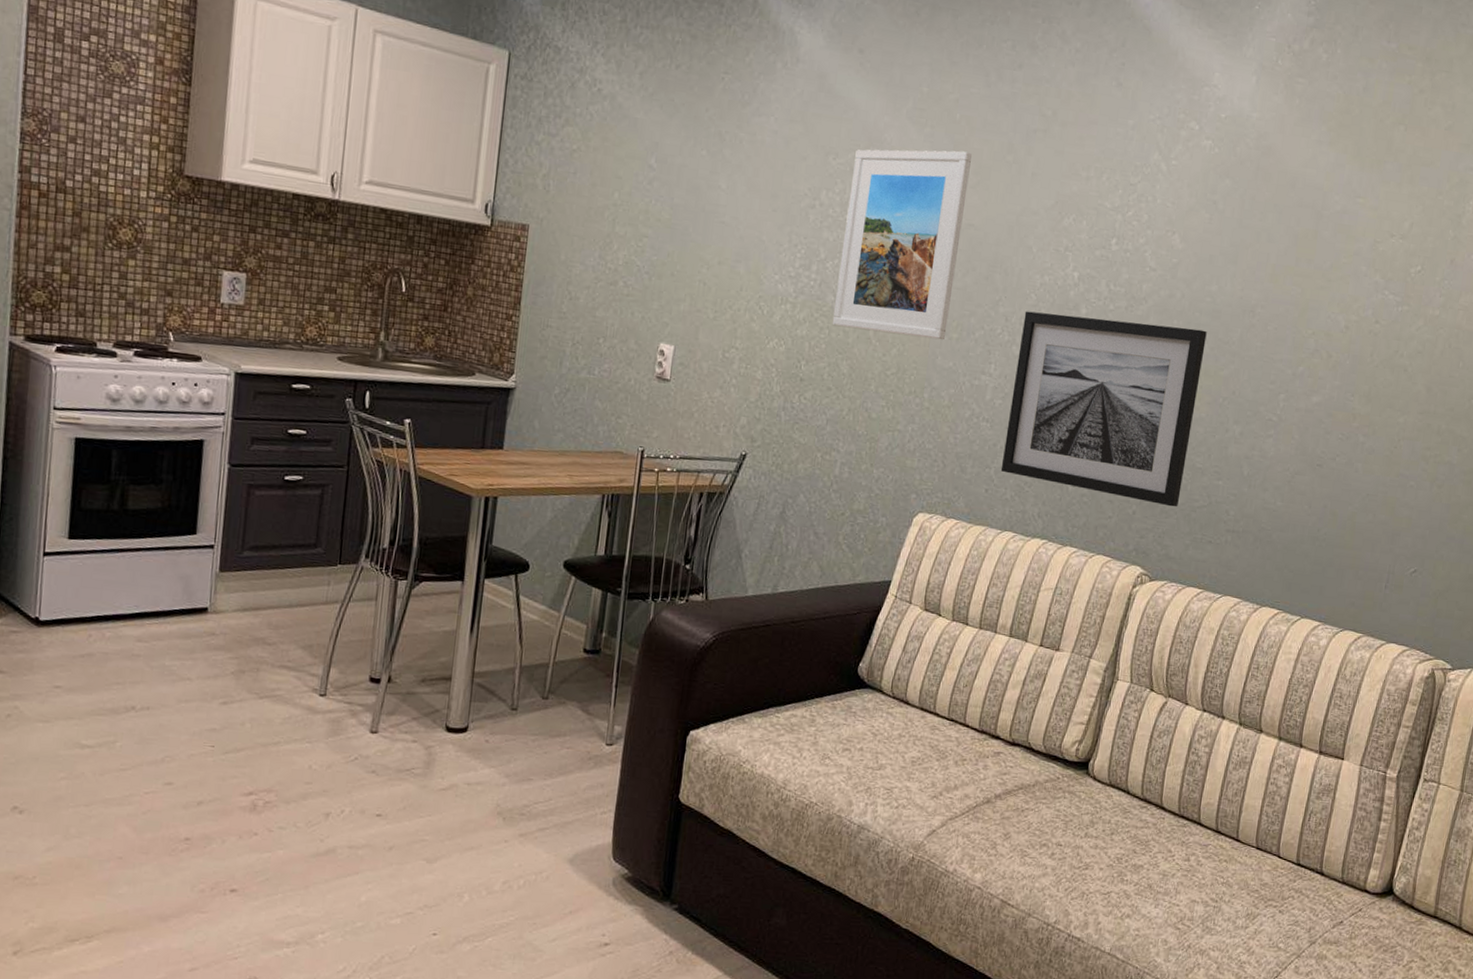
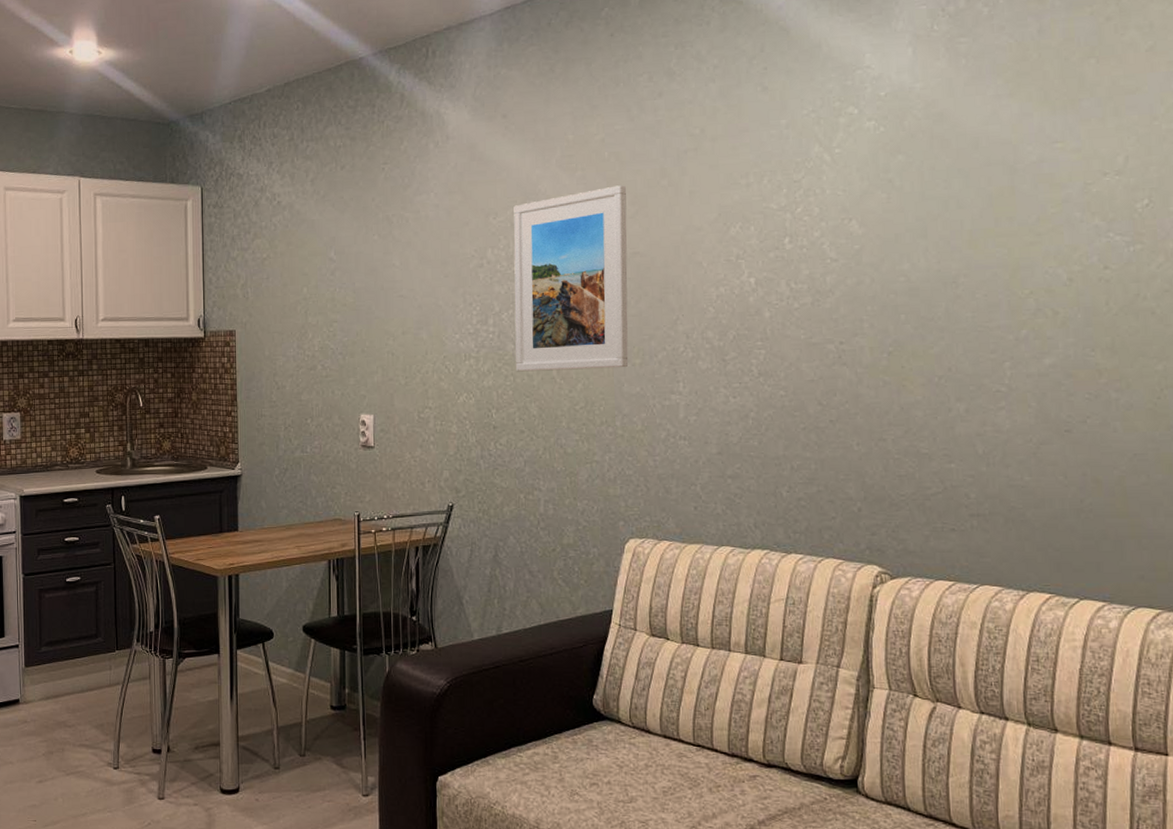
wall art: present [1000,311,1207,507] -> none [705,311,909,498]

